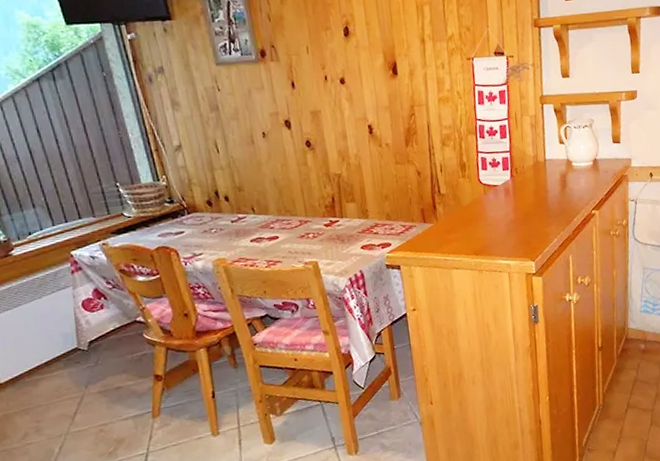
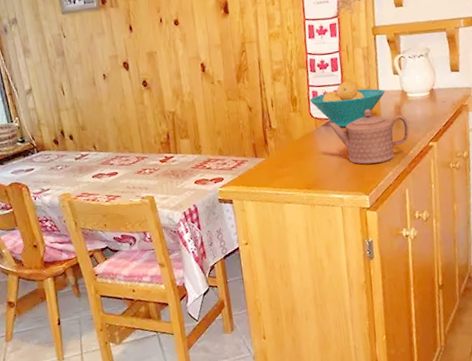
fruit bowl: none [478,149,551,194] -> present [309,81,385,128]
teapot: none [497,177,574,231] -> present [329,109,409,164]

